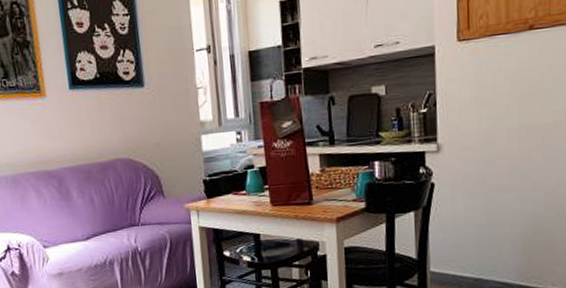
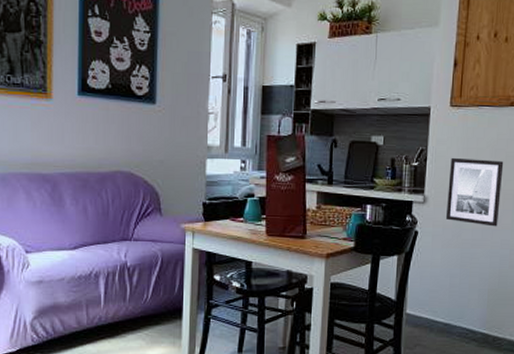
wall art: none [464,94,528,169] -> present [445,157,504,227]

